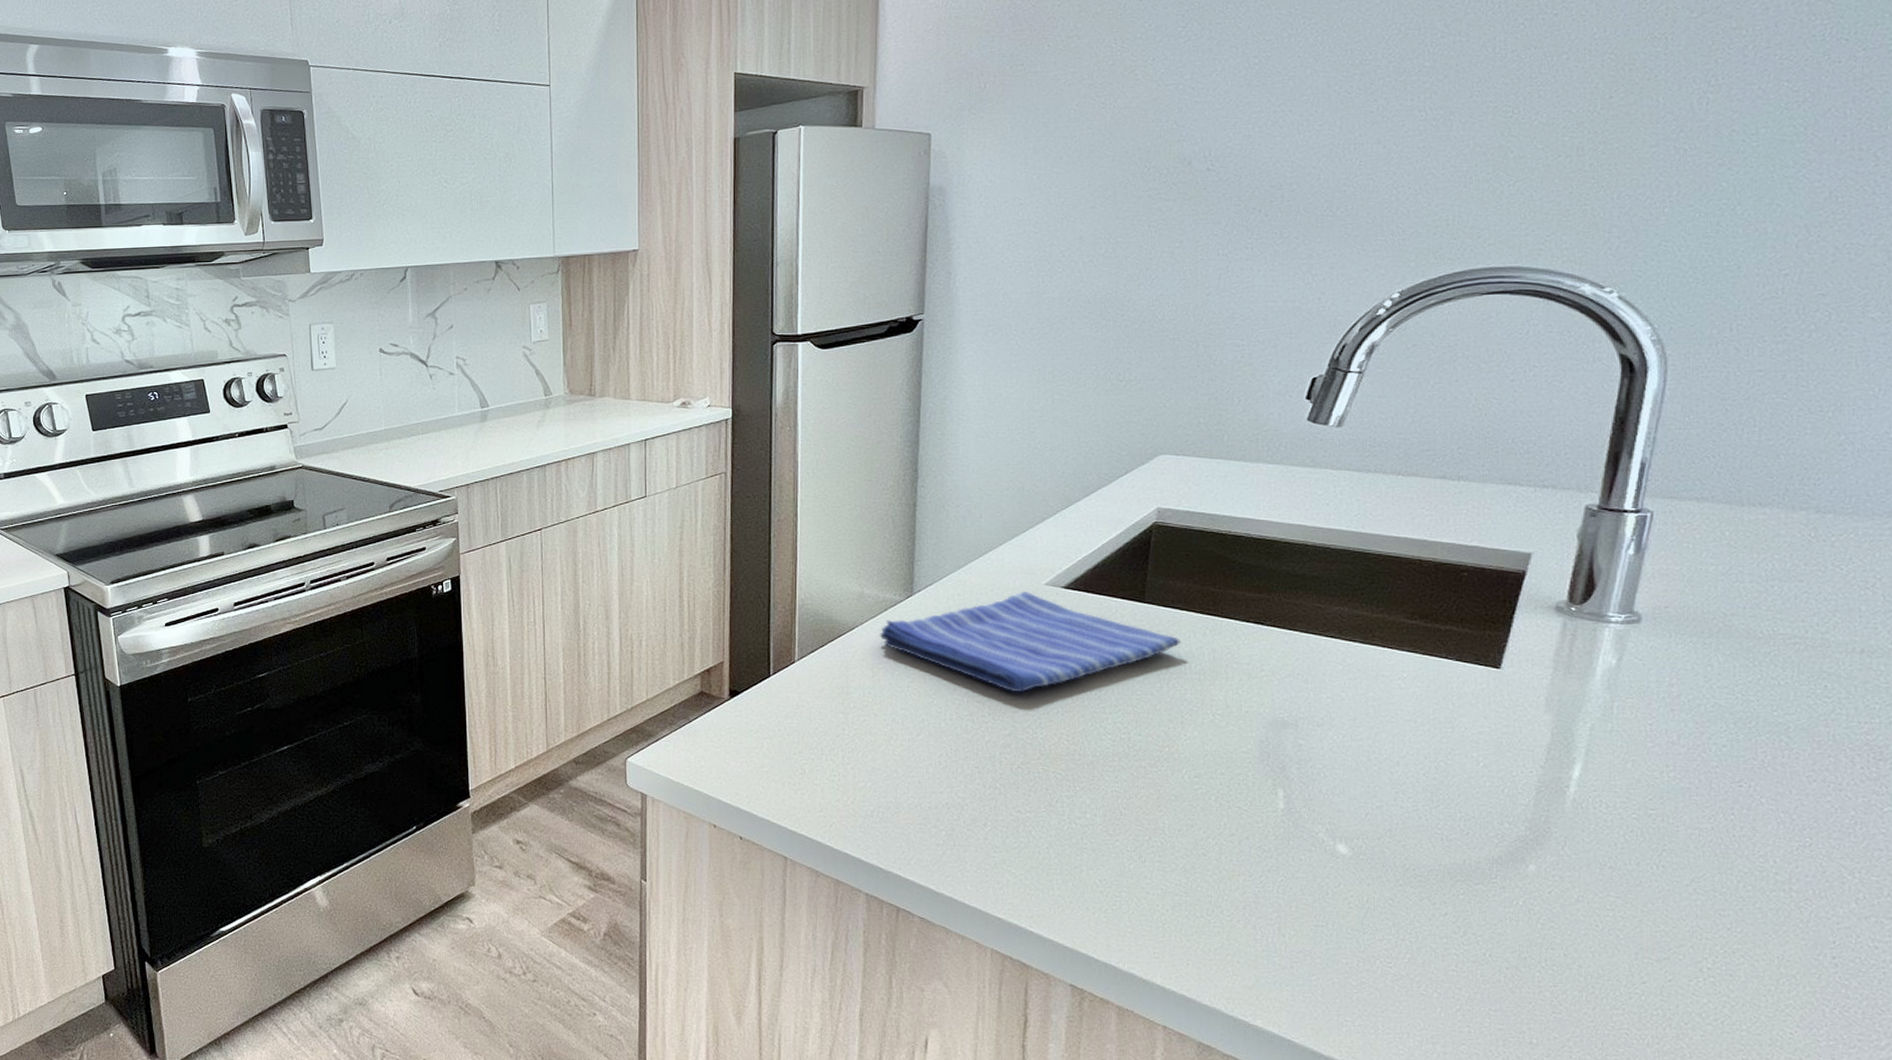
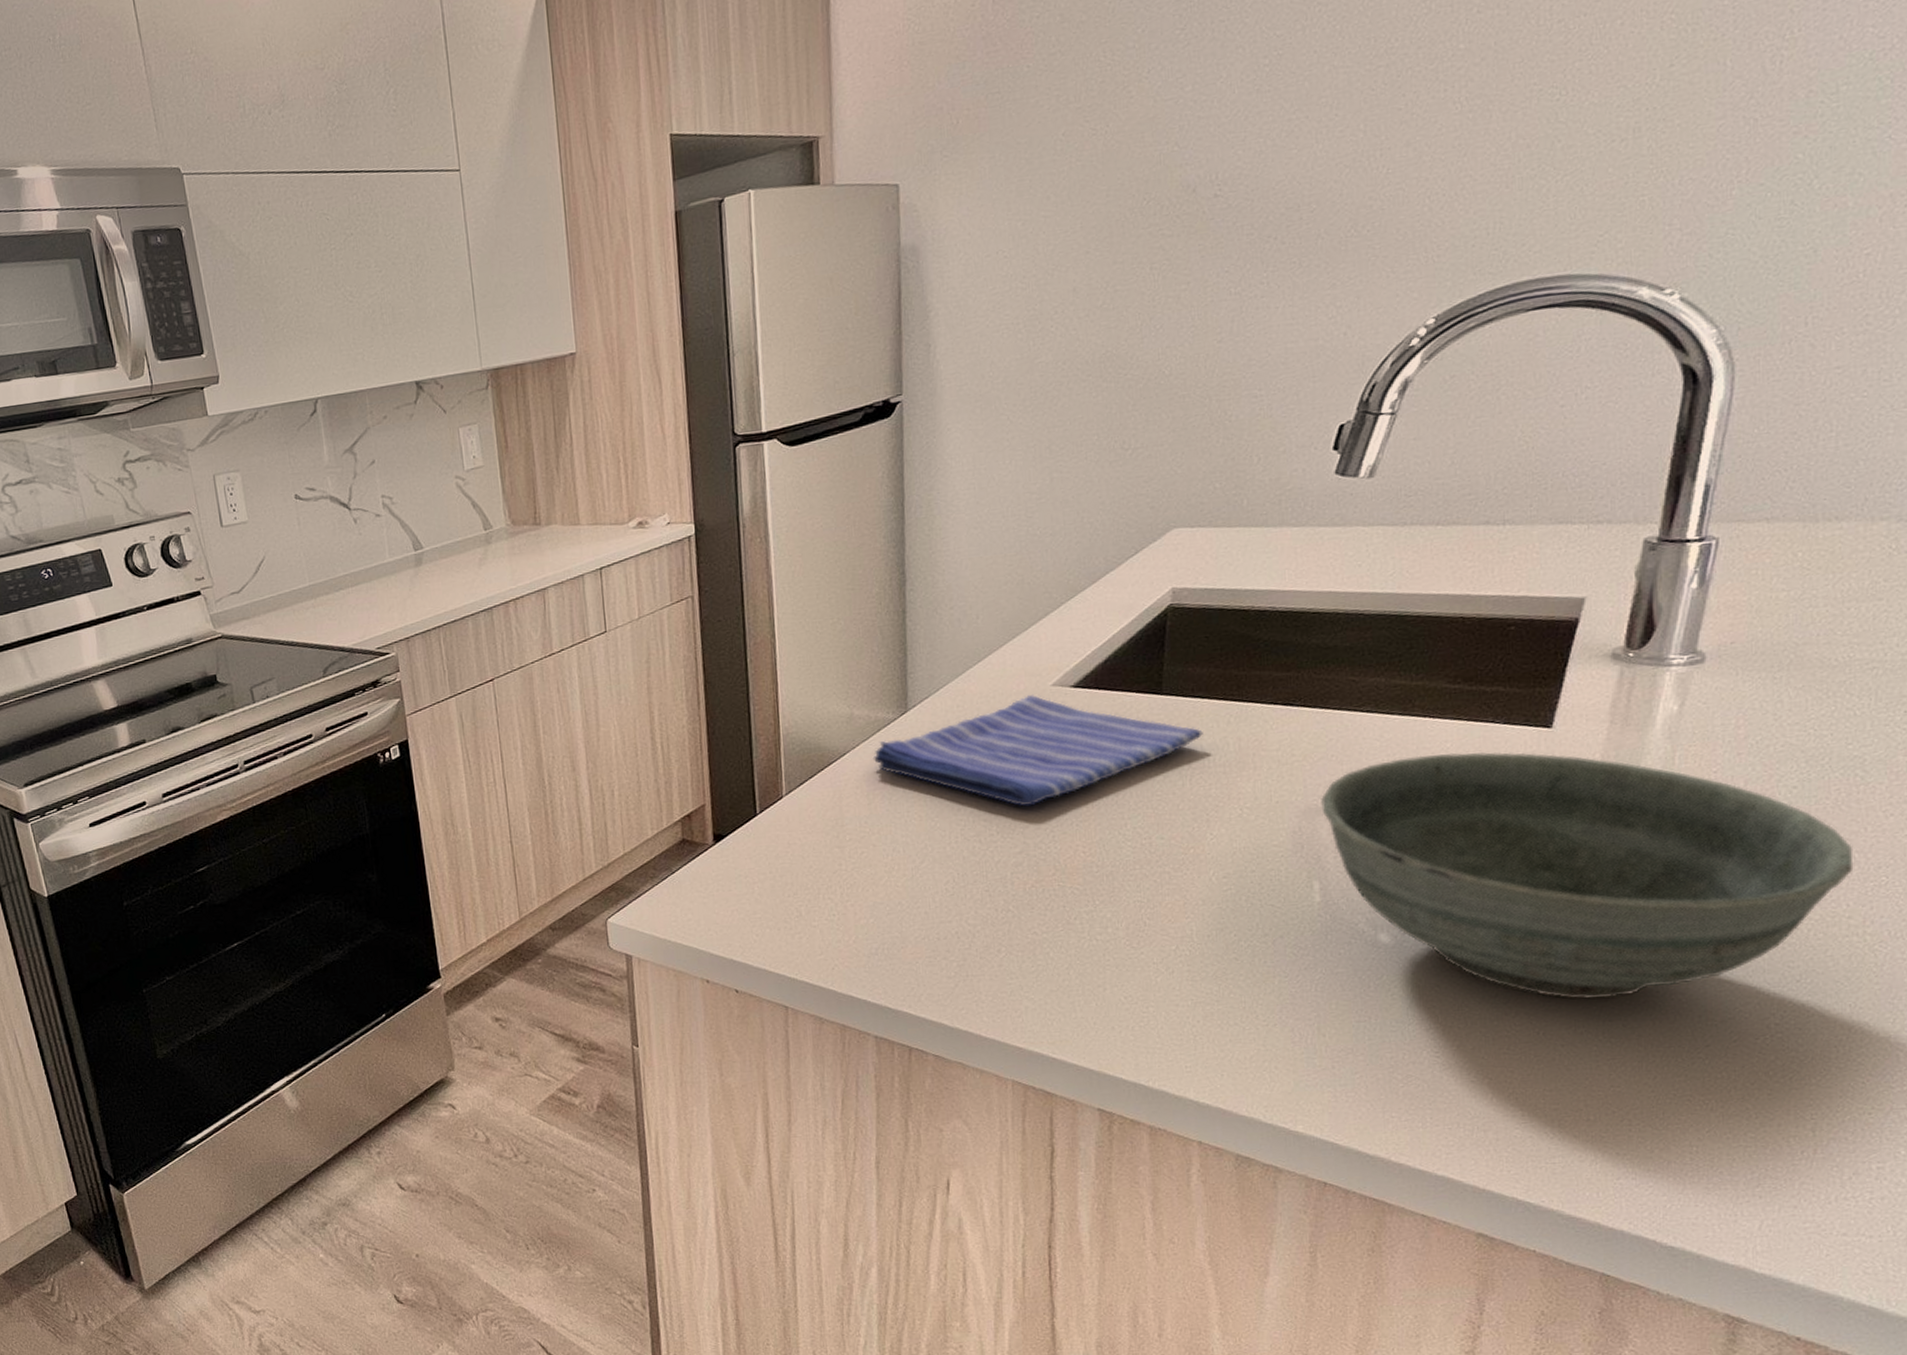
bowl: none [1287,682,1780,928] -> present [1321,752,1854,1000]

